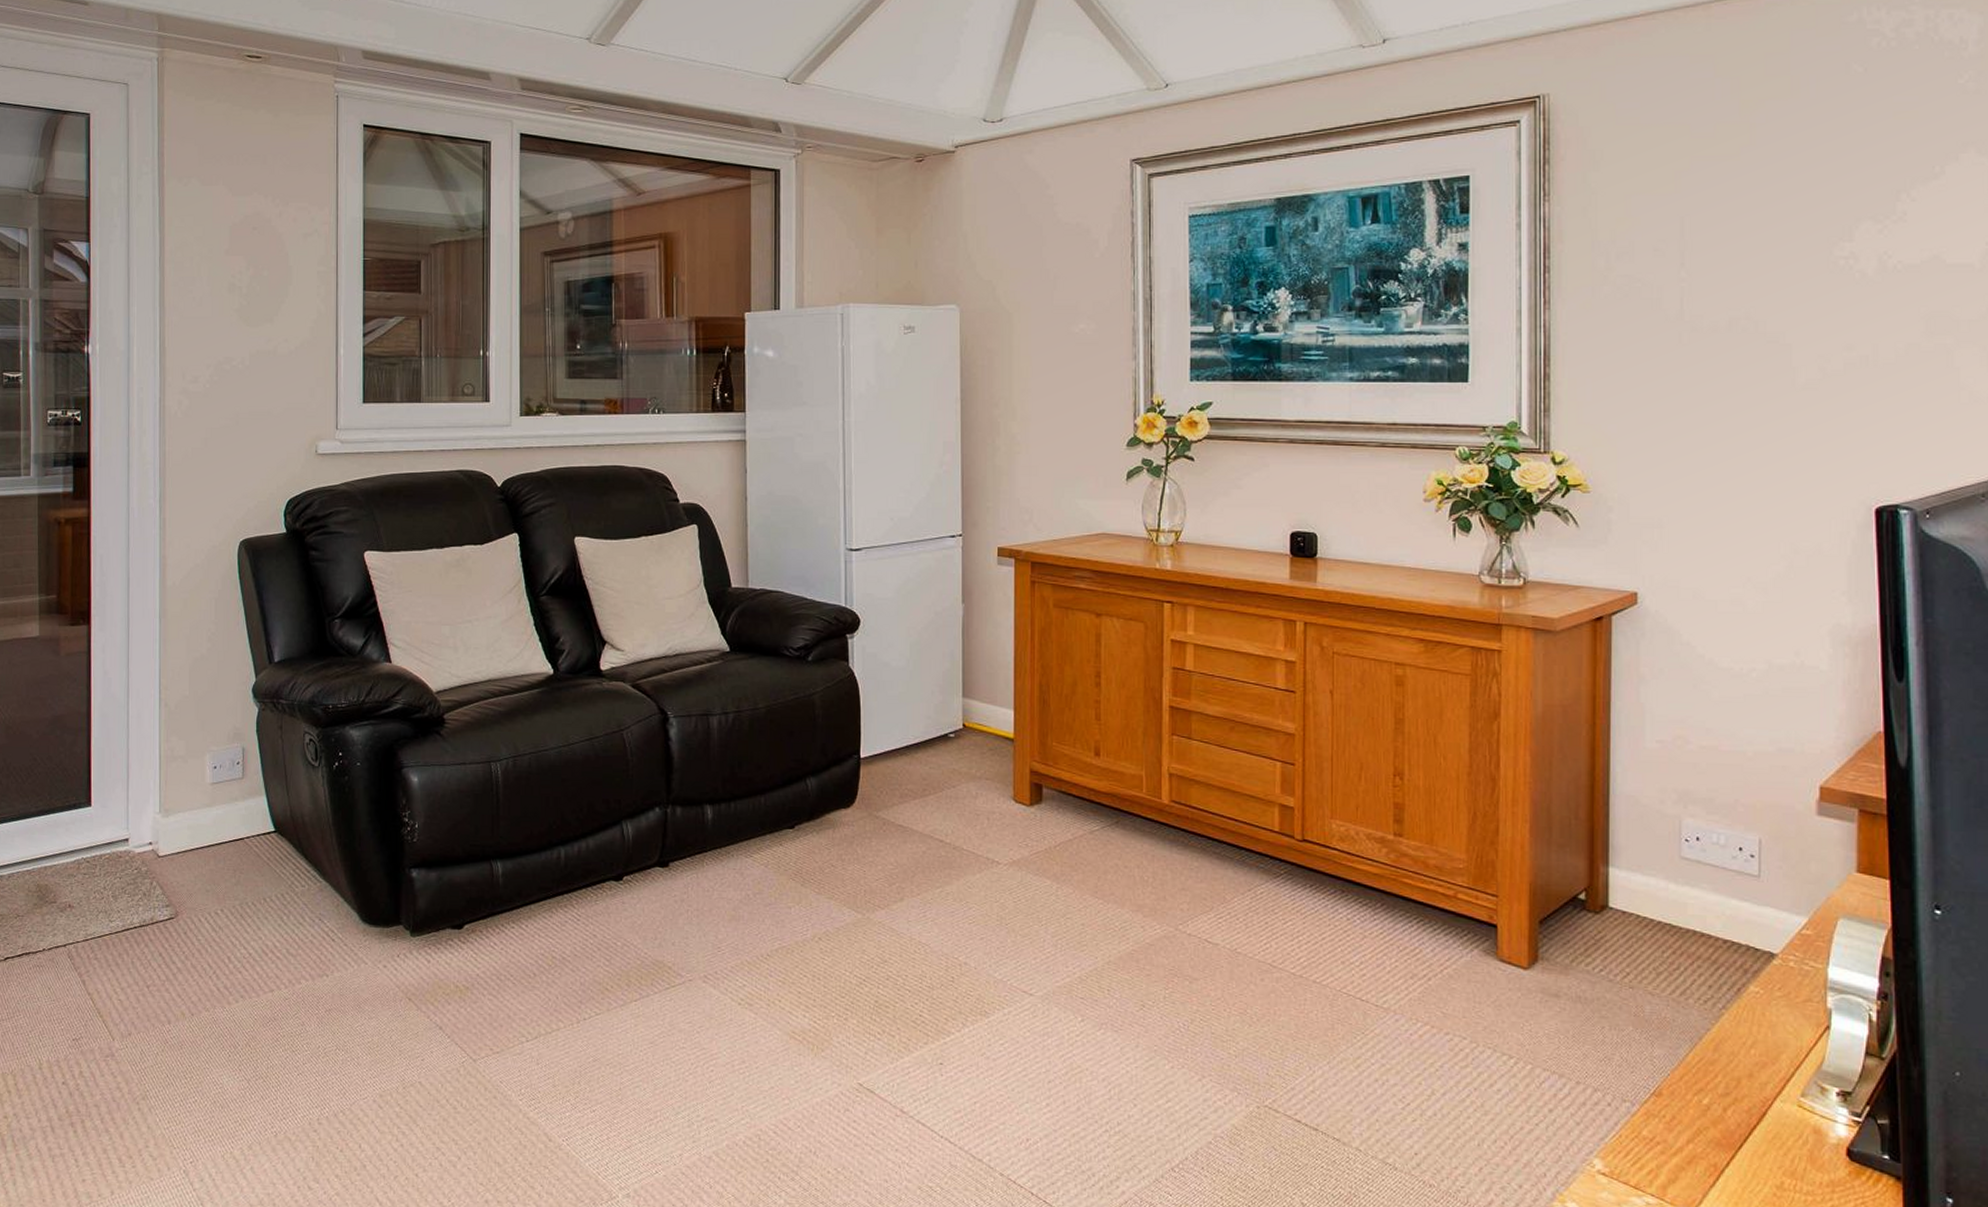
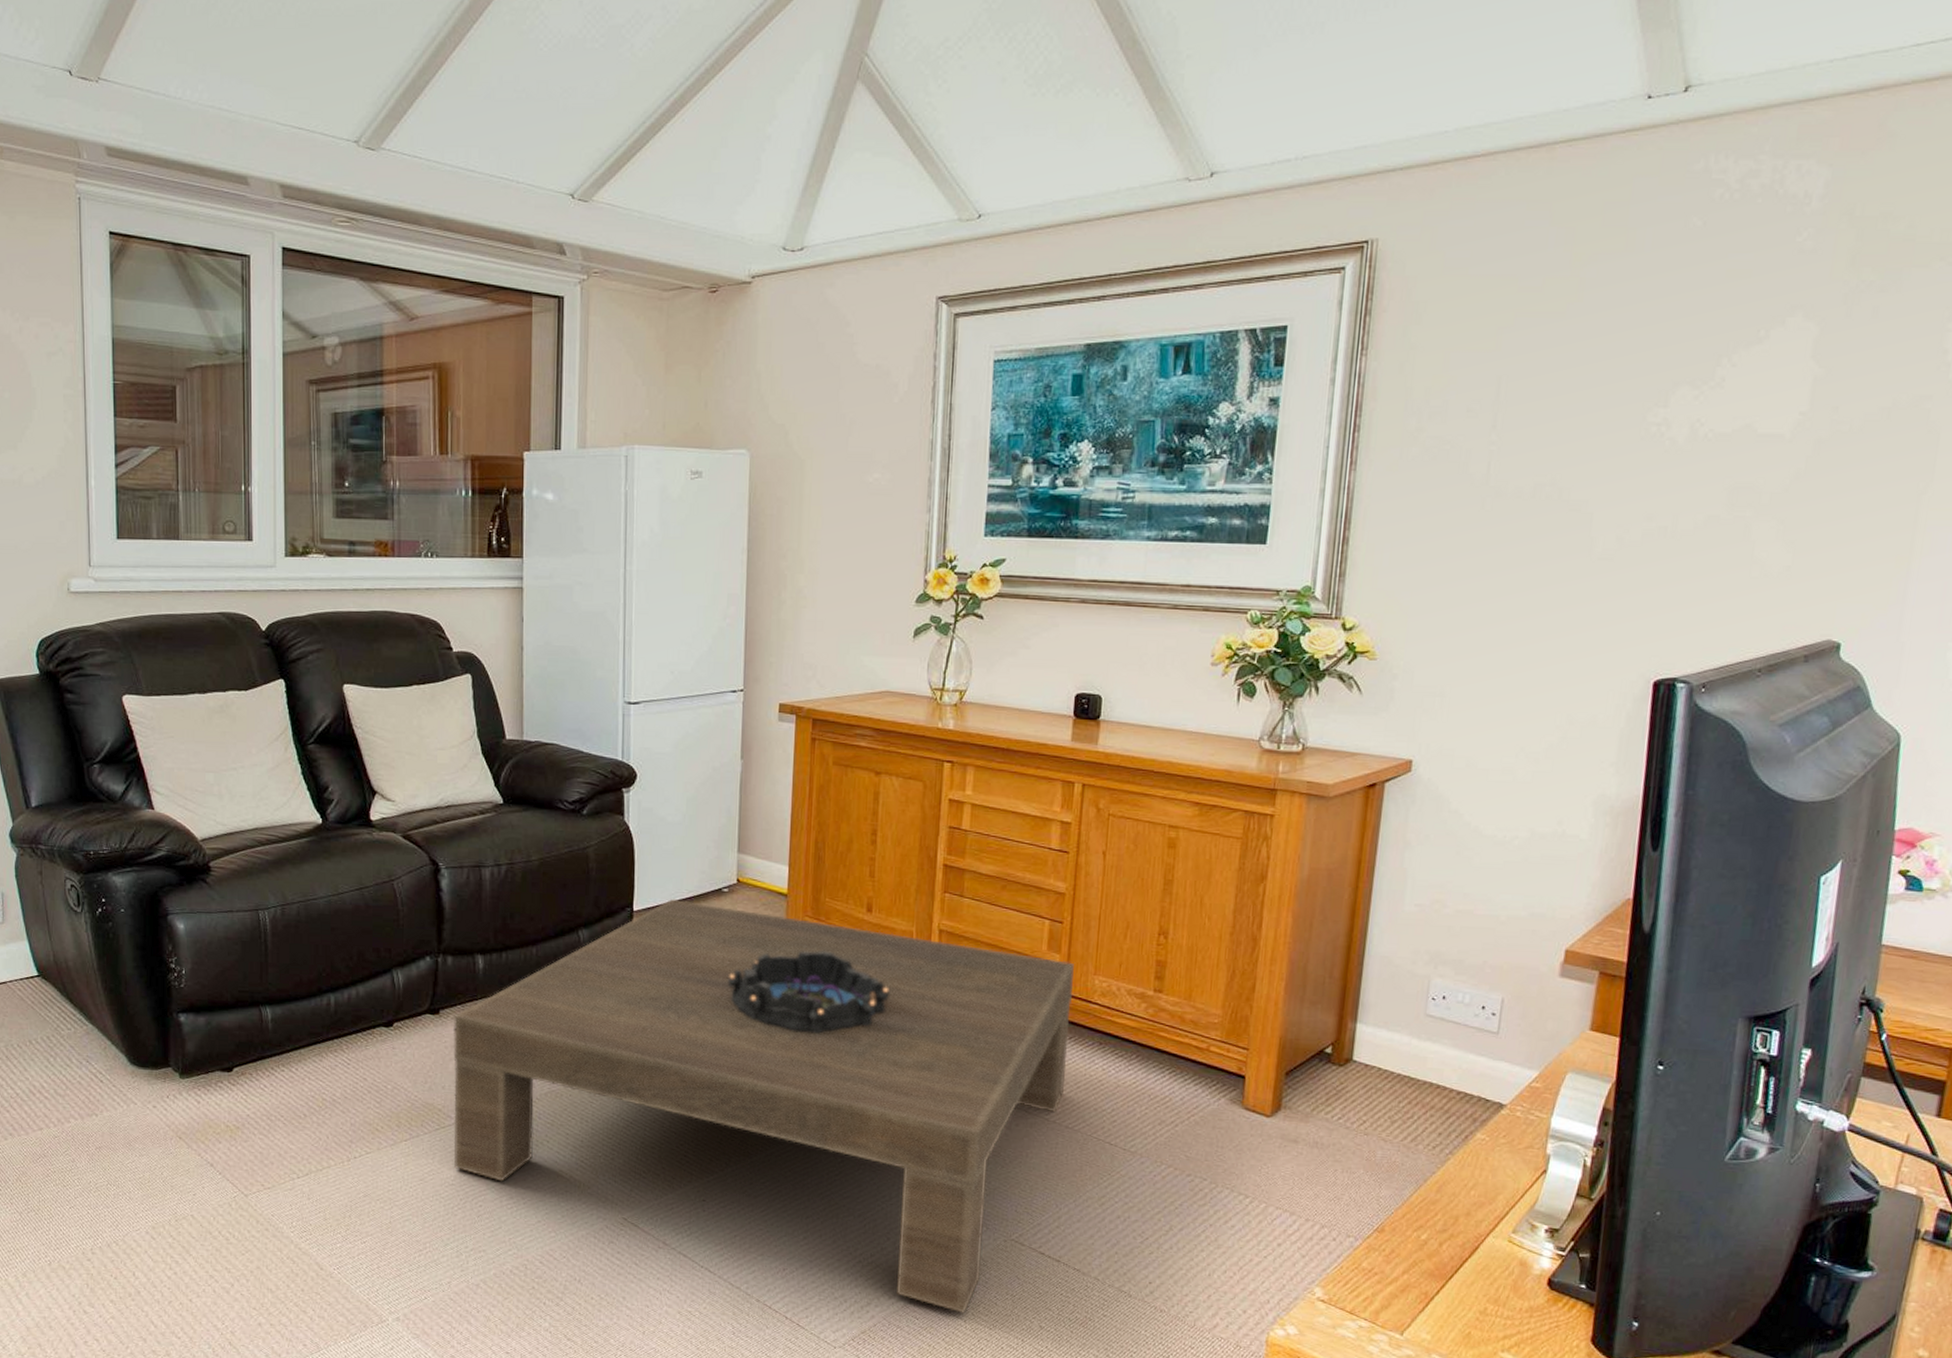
coffee table: none [683,744,1309,1189] -> present [453,898,1074,1314]
decorative bowl: none [957,797,1123,884] -> present [727,951,891,1034]

